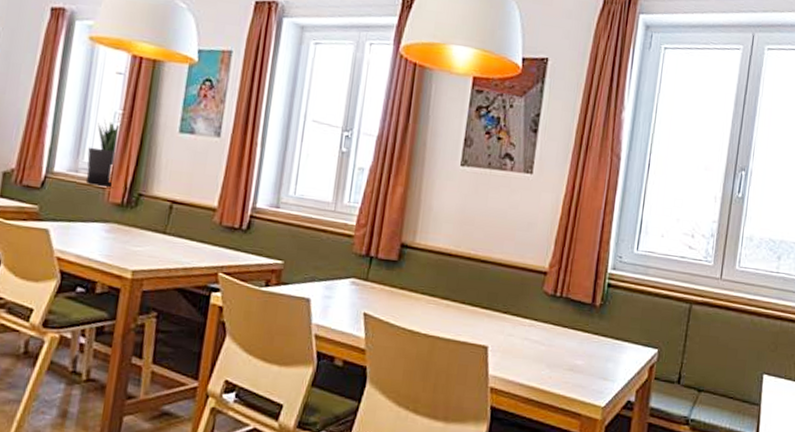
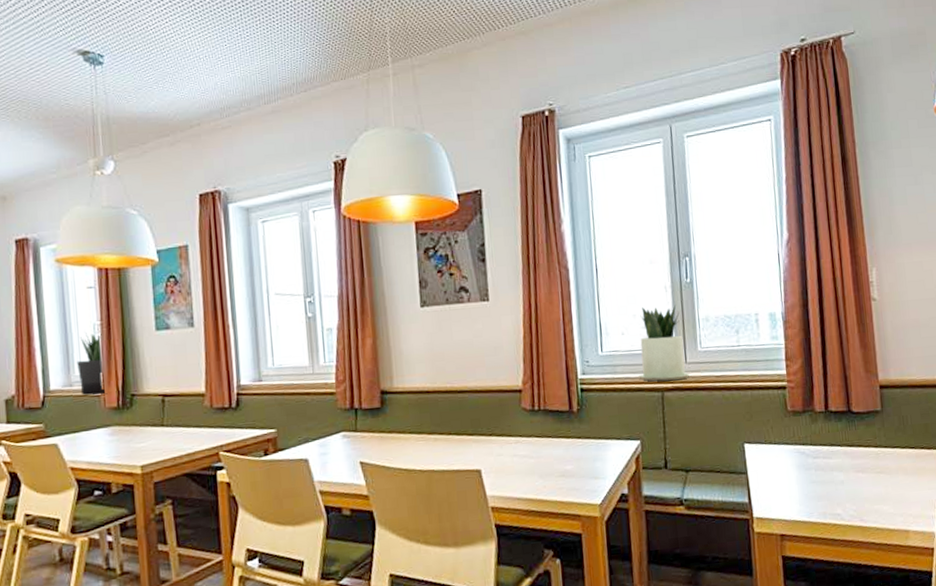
planter: none [670,213,726,296] -> present [639,305,690,382]

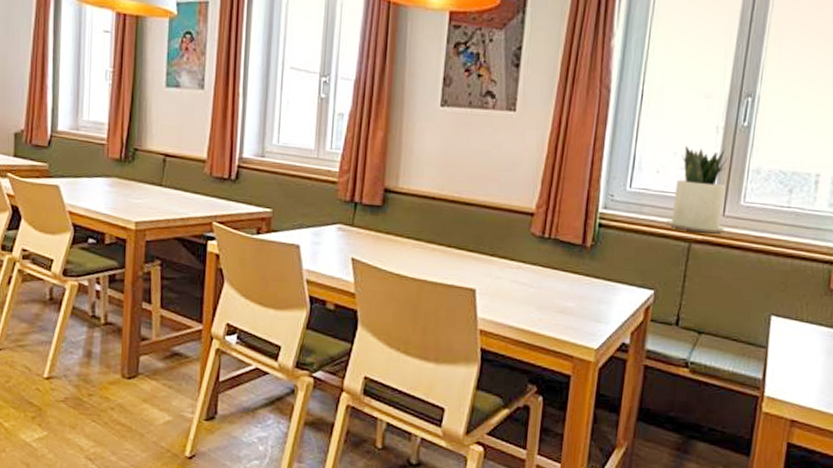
planter: present [77,333,108,396] -> none [86,78,113,144]

